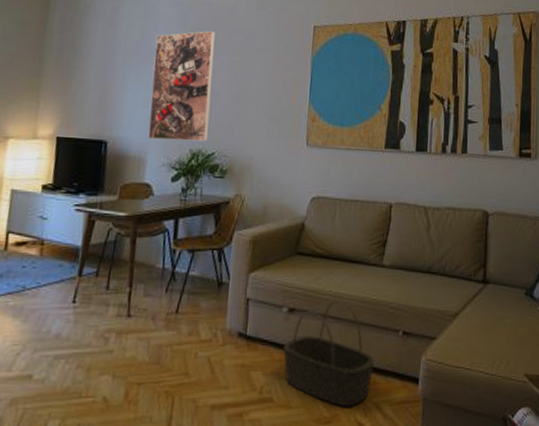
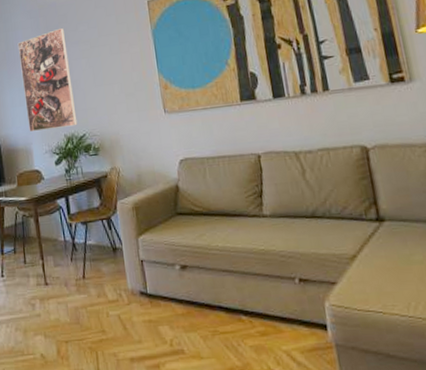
basket: present [283,299,374,407] -> none [183,253,277,356]

